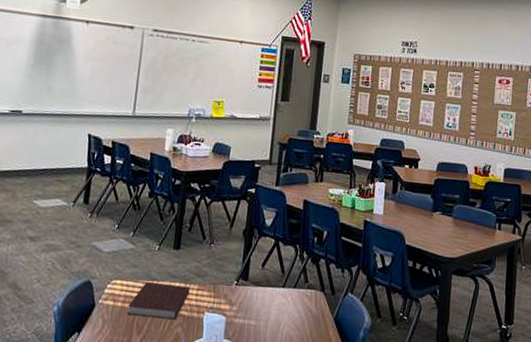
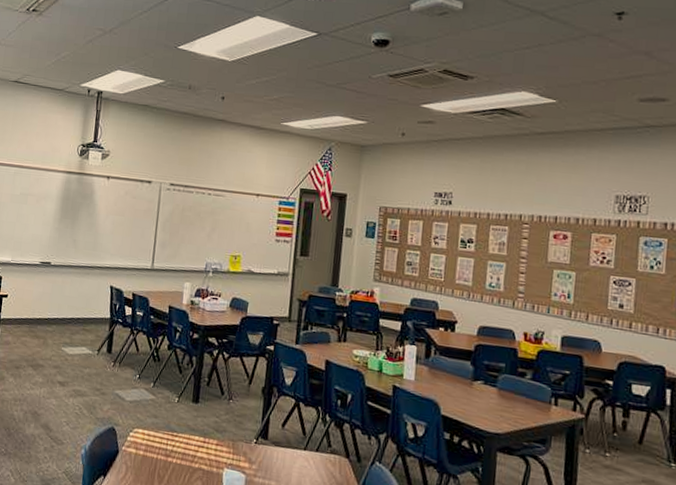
notebook: present [127,282,190,320] -> none [149,433,209,473]

